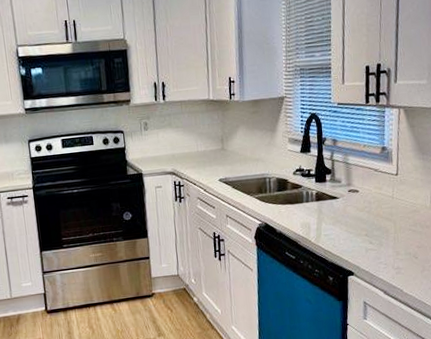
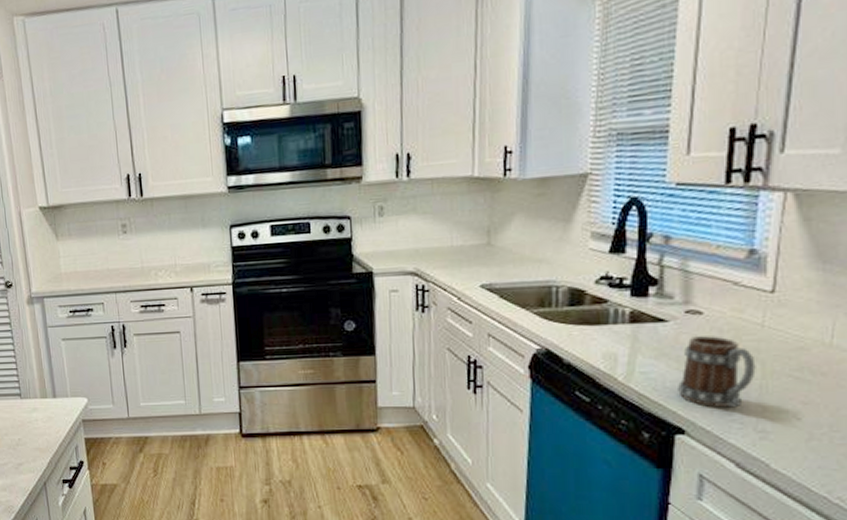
mug: none [347,206,391,255] -> present [678,335,756,408]

